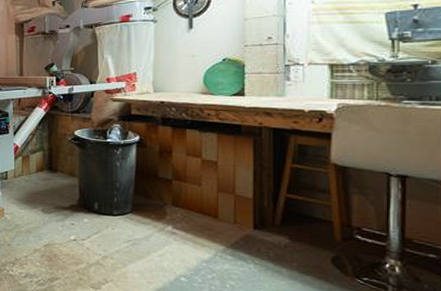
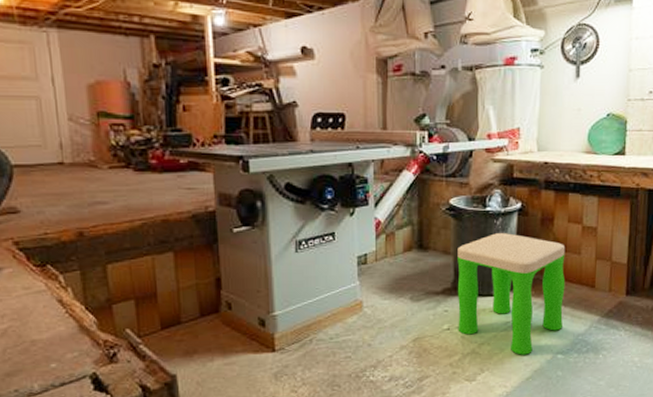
stool: none [82,161,186,273] -> present [457,233,566,355]

